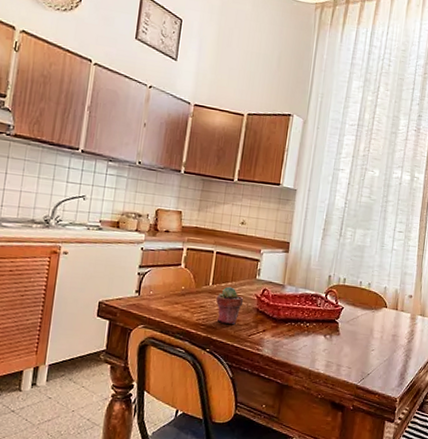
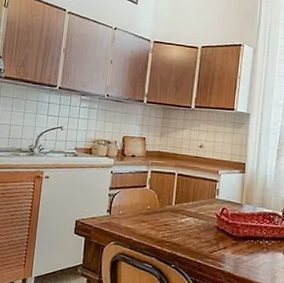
potted succulent: present [216,286,244,324] -> none [179,206,205,241]

